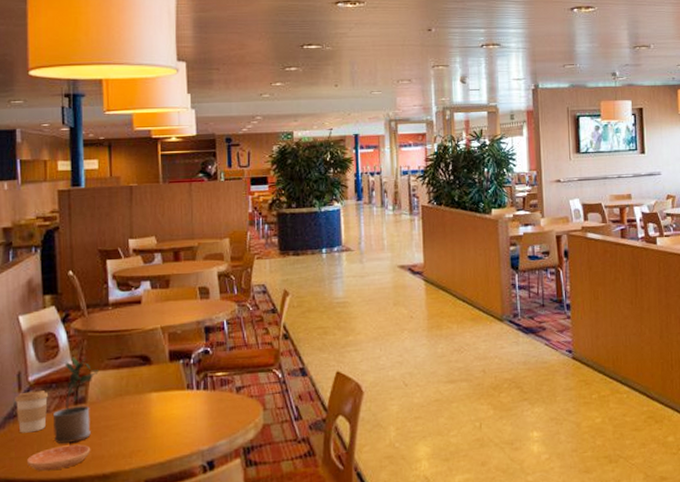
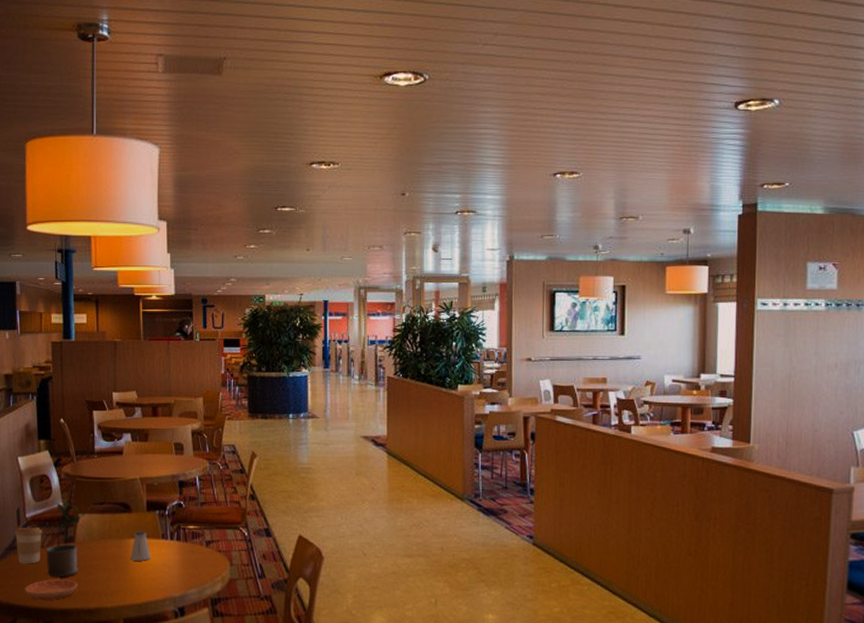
saltshaker: none [151,383,176,416] -> present [130,530,152,561]

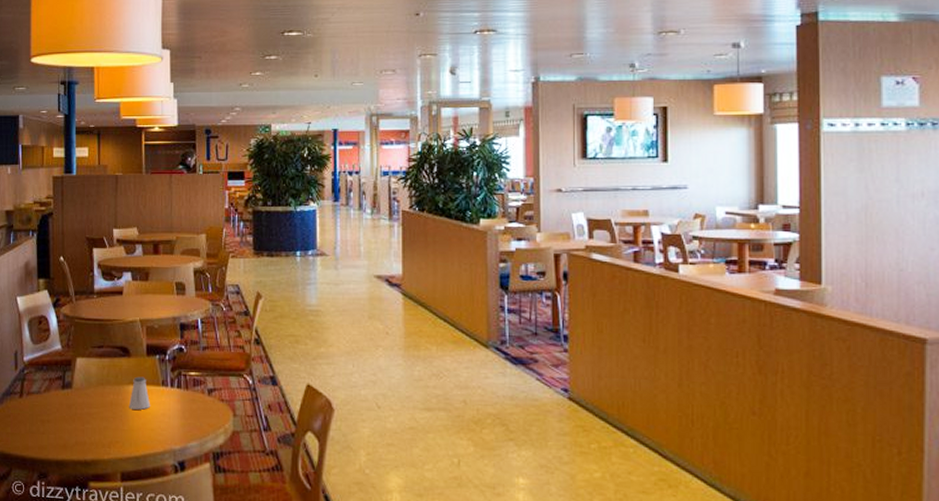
coffee cup: present [15,527,43,564] -> none [12,371,40,411]
saucer: present [25,579,78,601] -> none [21,427,75,451]
potted plant: present [46,499,85,577] -> none [43,341,83,426]

